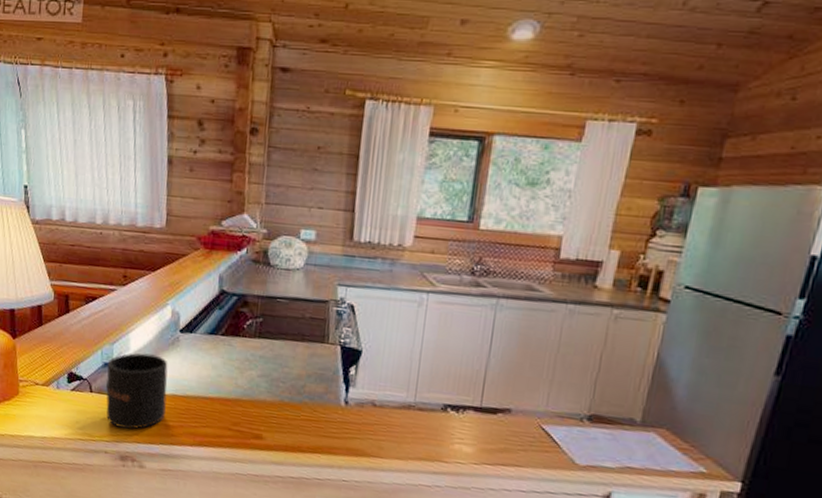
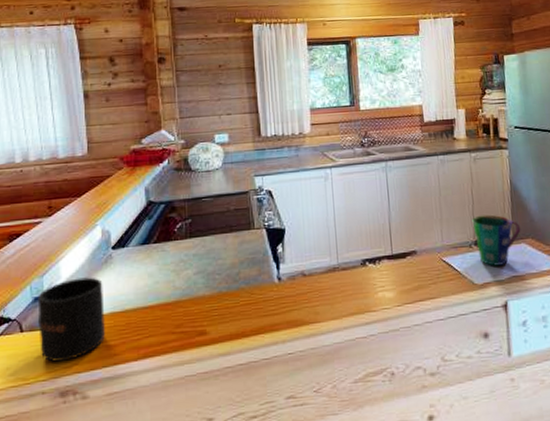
cup: none [589,386,656,452] -> present [472,214,521,266]

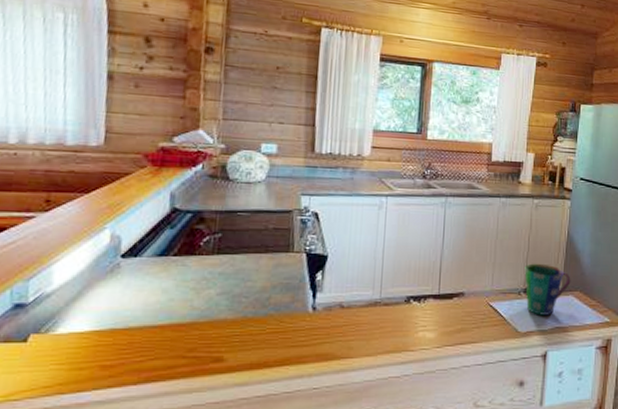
mug: present [37,277,105,362] -> none [15,286,105,380]

